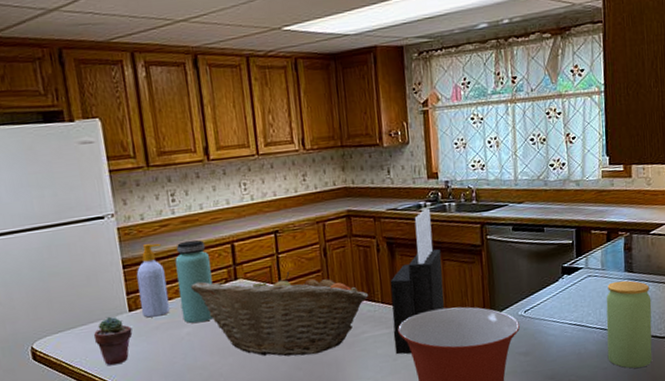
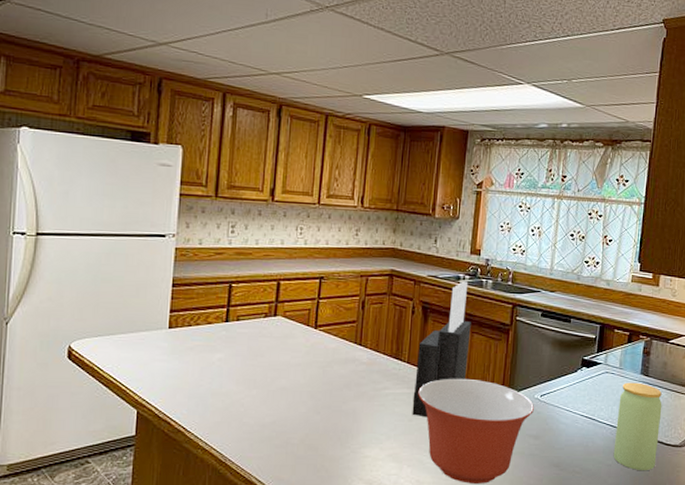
potted succulent: present [93,316,133,366] -> none [129,329,168,378]
soap bottle: present [136,243,170,318] -> none [180,268,213,338]
bottle: present [175,240,214,324] -> none [218,271,254,351]
fruit basket: present [191,271,368,357] -> none [232,312,396,402]

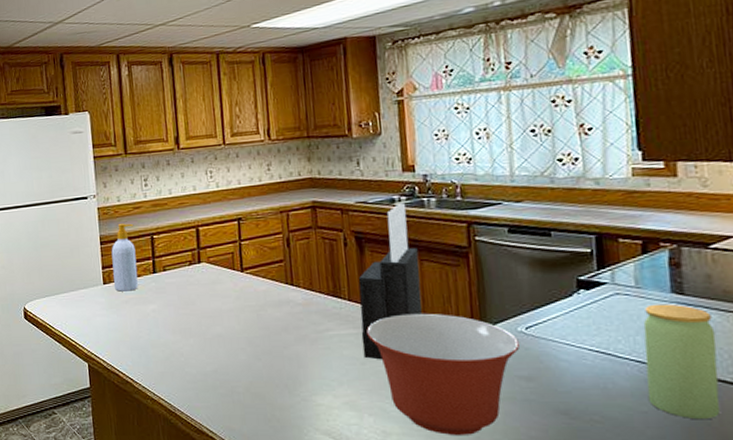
soap bottle: none [180,268,213,338] -> present [111,223,138,292]

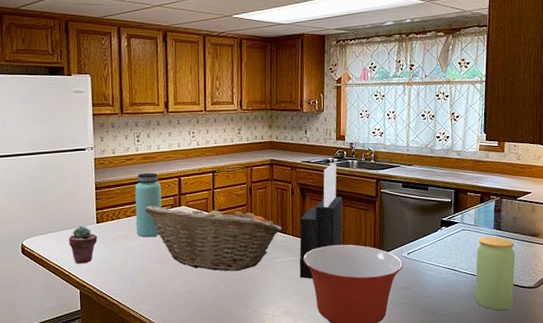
potted succulent: none [73,287,105,333] -> present [68,225,98,264]
soap bottle: present [111,223,138,292] -> none [105,172,128,230]
bottle: none [145,222,178,302] -> present [135,172,162,238]
fruit basket: none [158,258,334,347] -> present [145,203,281,272]

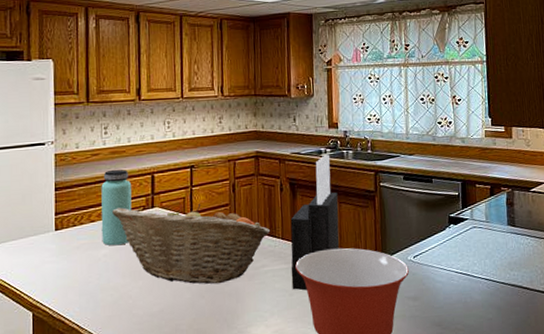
potted succulent: present [68,225,98,264] -> none [21,234,56,281]
jar: present [475,236,515,311] -> none [490,233,536,322]

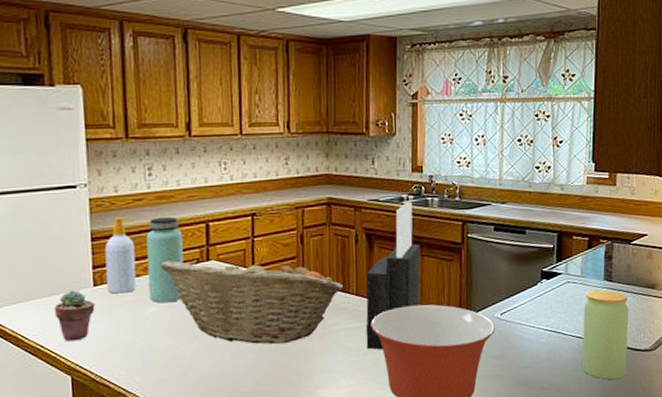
potted succulent: none [21,234,56,281] -> present [53,290,95,342]
soap bottle: none [66,170,92,238] -> present [104,217,137,294]
jar: none [490,233,536,322] -> present [582,289,629,380]

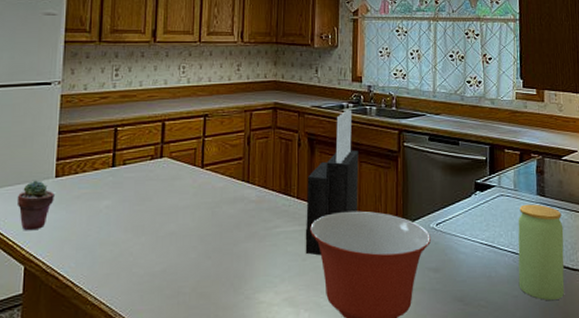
soap bottle: present [104,217,137,294] -> none [66,113,98,186]
bottle: present [146,216,184,303] -> none [105,114,140,197]
fruit basket: present [161,255,343,344] -> none [118,155,284,244]

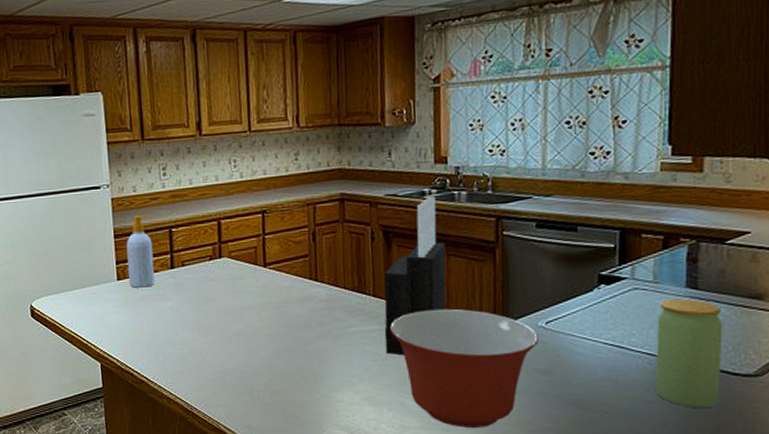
potted succulent: present [16,180,55,231] -> none [84,283,119,331]
soap bottle: none [66,113,98,186] -> present [126,215,155,288]

